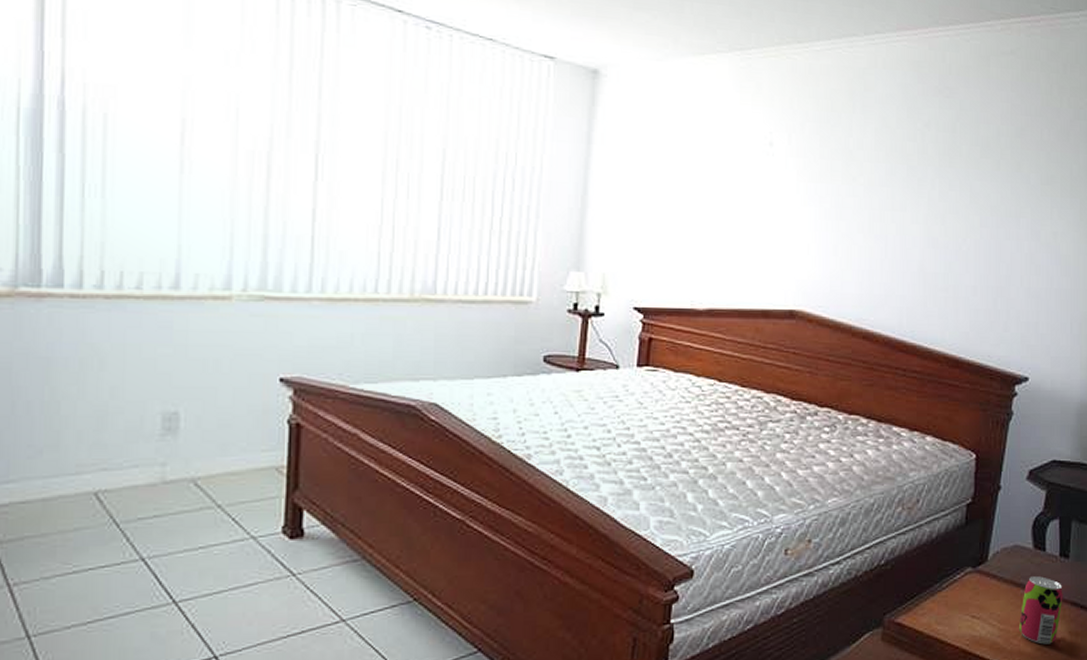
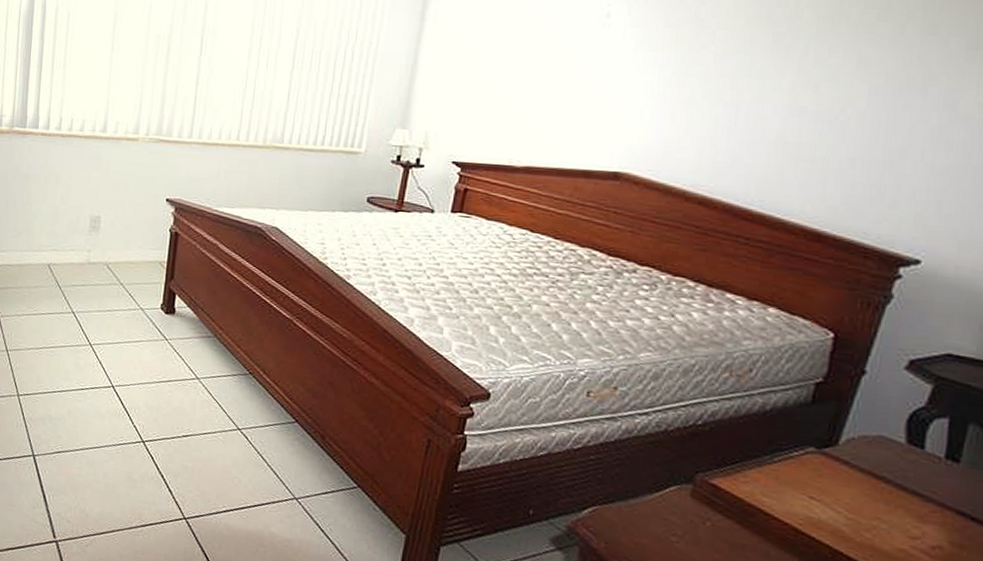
beverage can: present [1019,576,1063,645] -> none [875,472,946,549]

